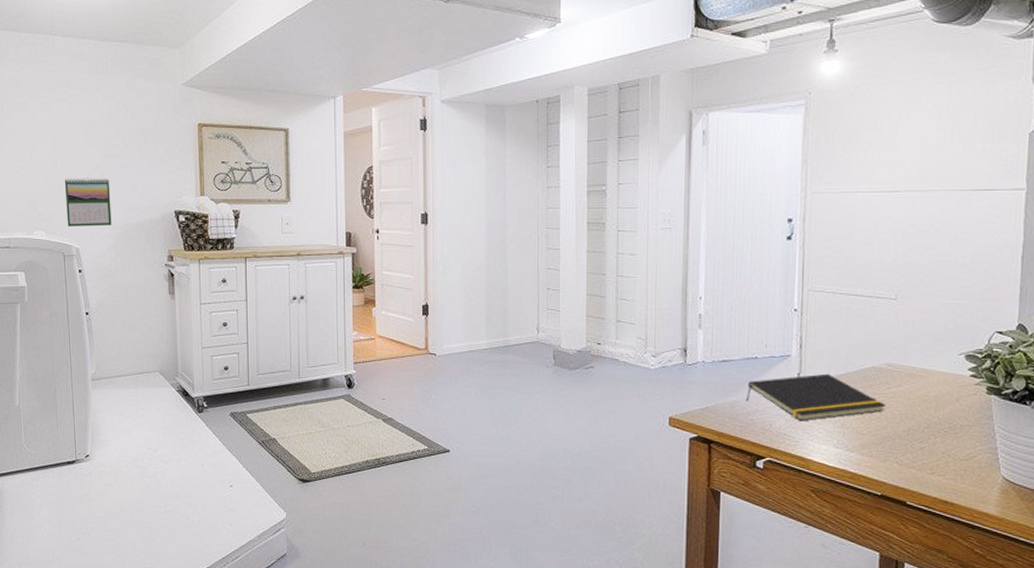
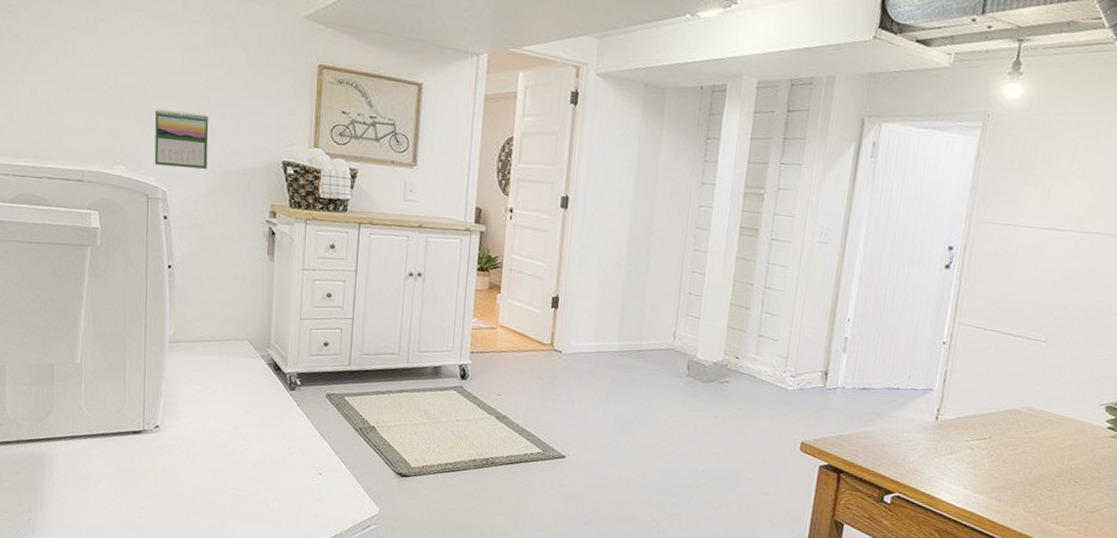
notepad: present [746,373,886,422] -> none [881,411,1022,459]

